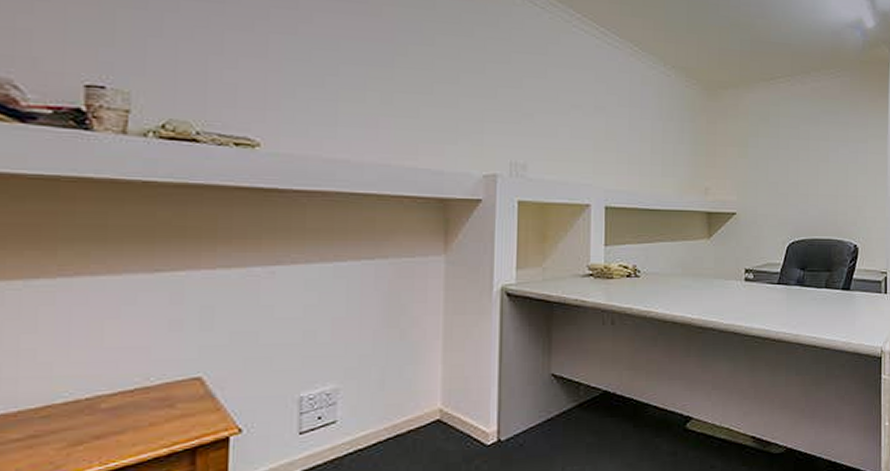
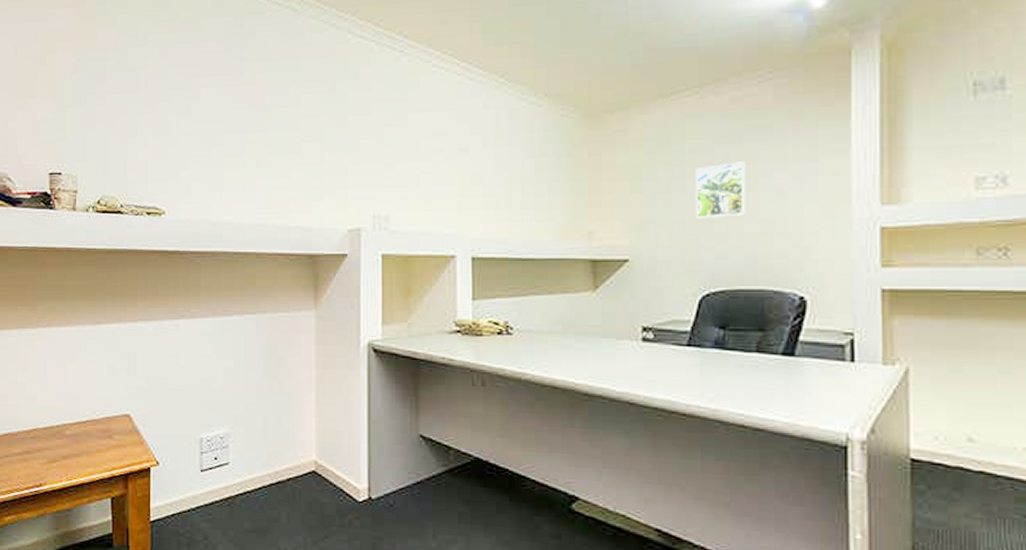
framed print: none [786,138,821,182] -> present [696,161,745,220]

